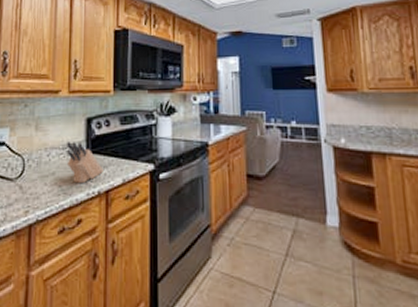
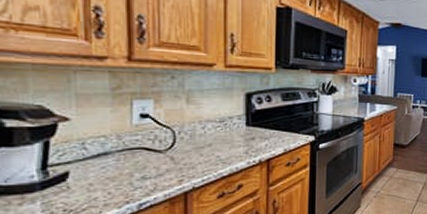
knife block: present [67,142,103,183] -> none [224,115,264,153]

